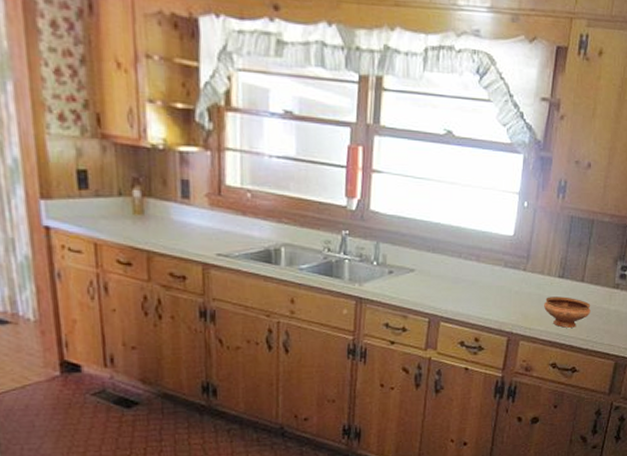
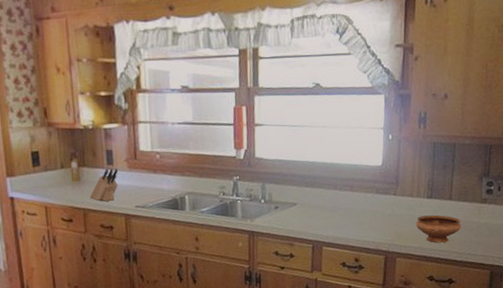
knife block: none [156,204,195,244] -> present [89,168,118,202]

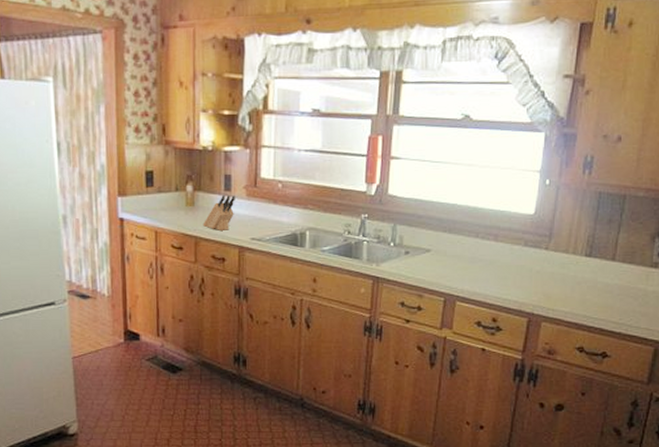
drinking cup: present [416,215,461,243] -> none [569,276,624,309]

